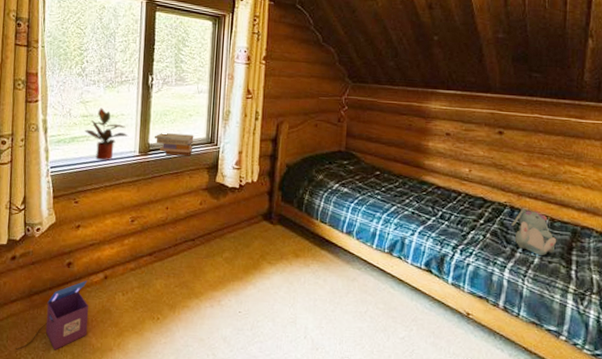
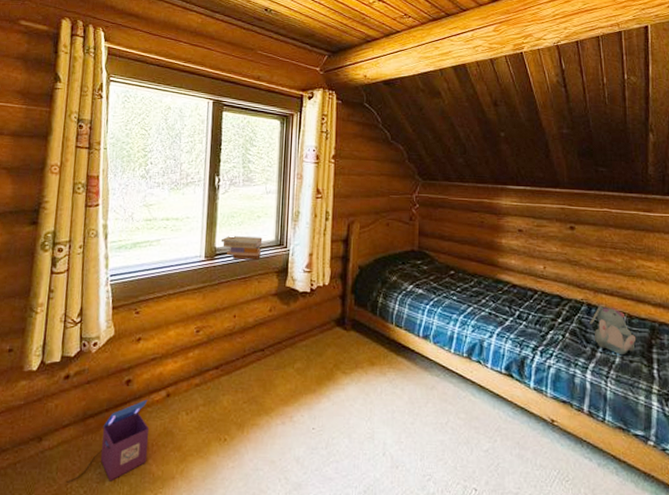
potted plant: present [84,108,129,161] -> none [147,211,194,268]

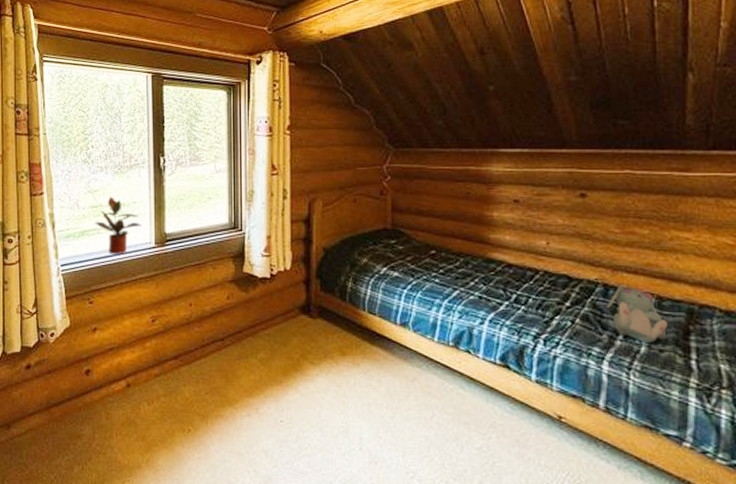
toy box: present [66,399,150,483] -> none [37,389,112,468]
potted plant: none [147,211,194,268] -> present [95,196,143,256]
books: present [220,236,263,260] -> none [170,220,215,246]

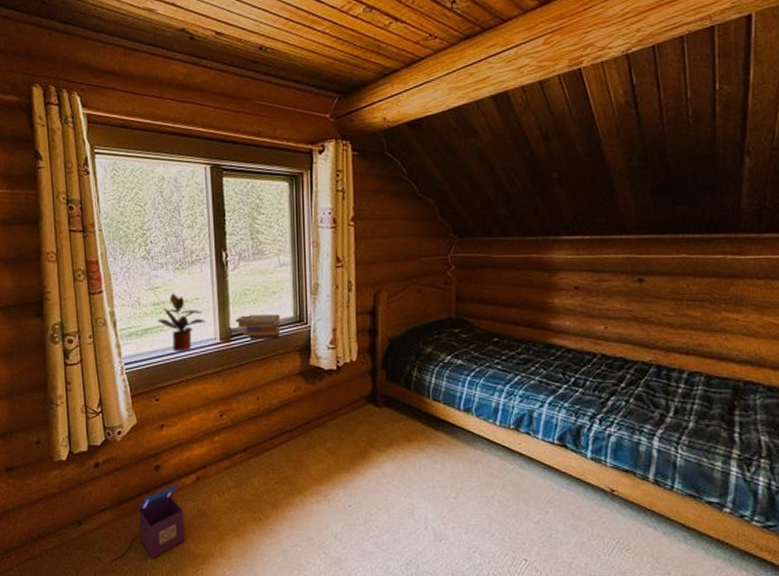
toy box: none [37,389,112,468] -> present [110,483,185,561]
books: none [170,220,215,246] -> present [235,314,281,341]
stuffed animal: present [606,285,669,344] -> none [659,366,715,420]

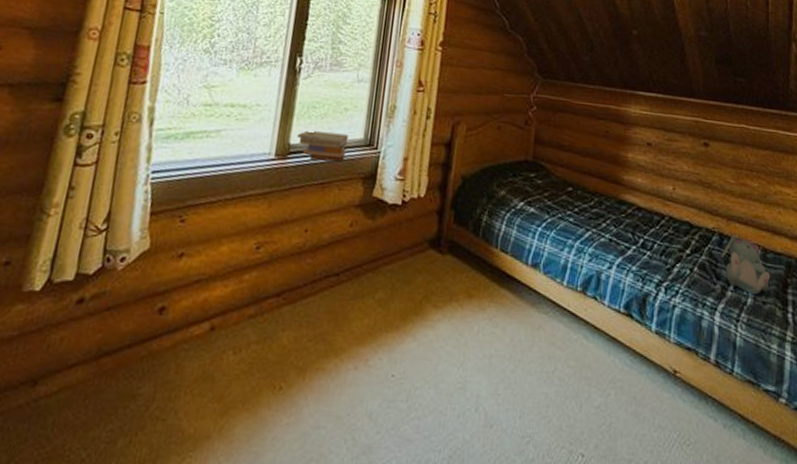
toy box: present [110,483,185,561] -> none [64,333,186,443]
potted plant: present [157,293,207,353] -> none [205,95,264,166]
stuffed animal: none [659,366,715,420] -> present [721,235,771,296]

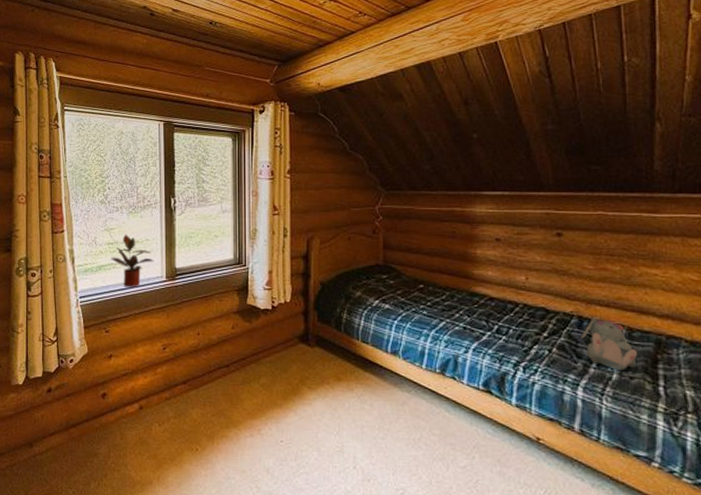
potted plant: none [205,95,264,166] -> present [111,234,155,289]
books: present [296,130,349,162] -> none [180,256,221,280]

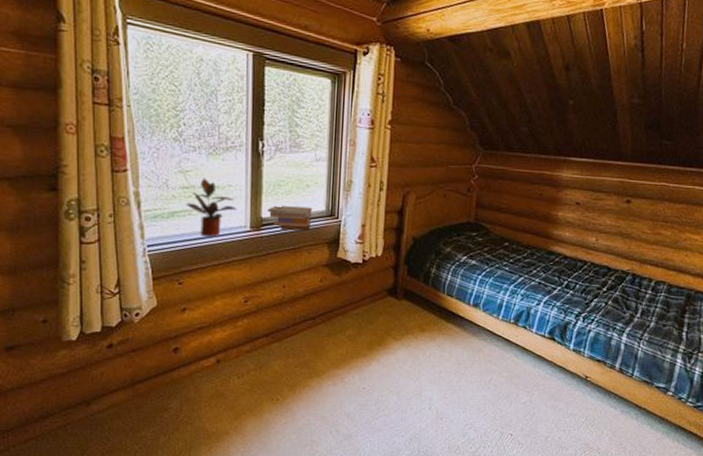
books: none [180,256,221,280] -> present [267,205,312,231]
stuffed animal: present [581,317,638,371] -> none [632,275,673,320]

